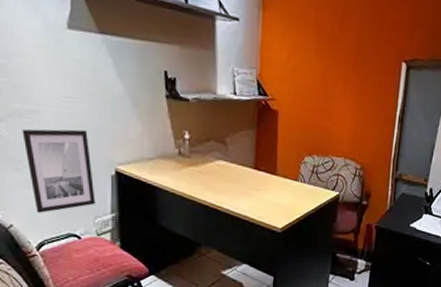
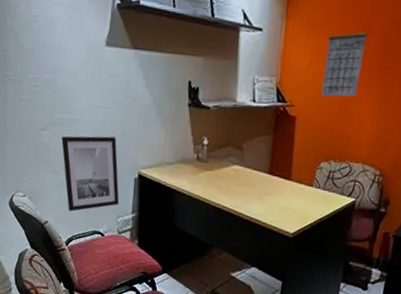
calendar: none [302,13,343,92] -> present [321,19,368,97]

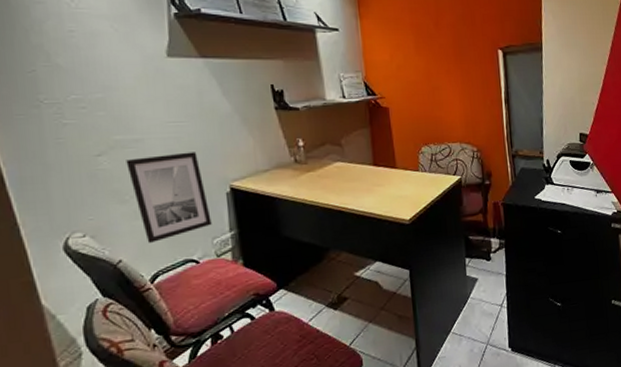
calendar: present [321,19,368,97] -> none [403,15,440,86]

